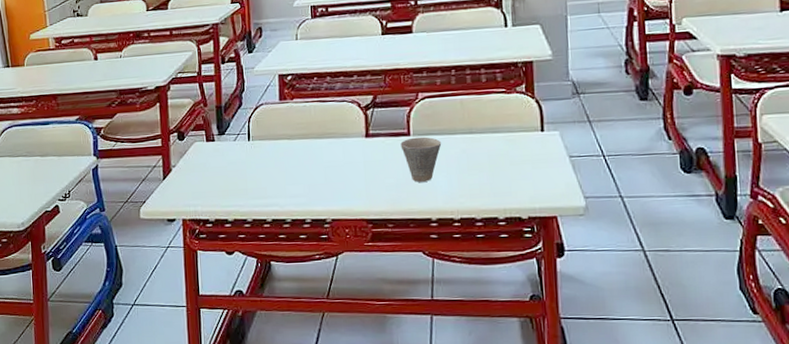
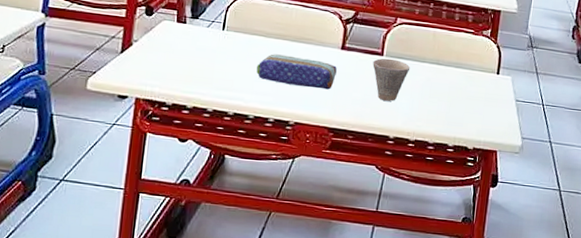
pencil case: none [286,153,365,183] -> present [256,54,337,90]

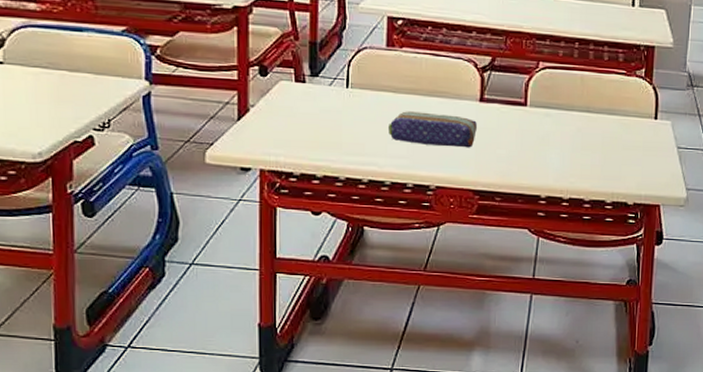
cup: present [372,58,411,101] -> none [516,108,558,157]

